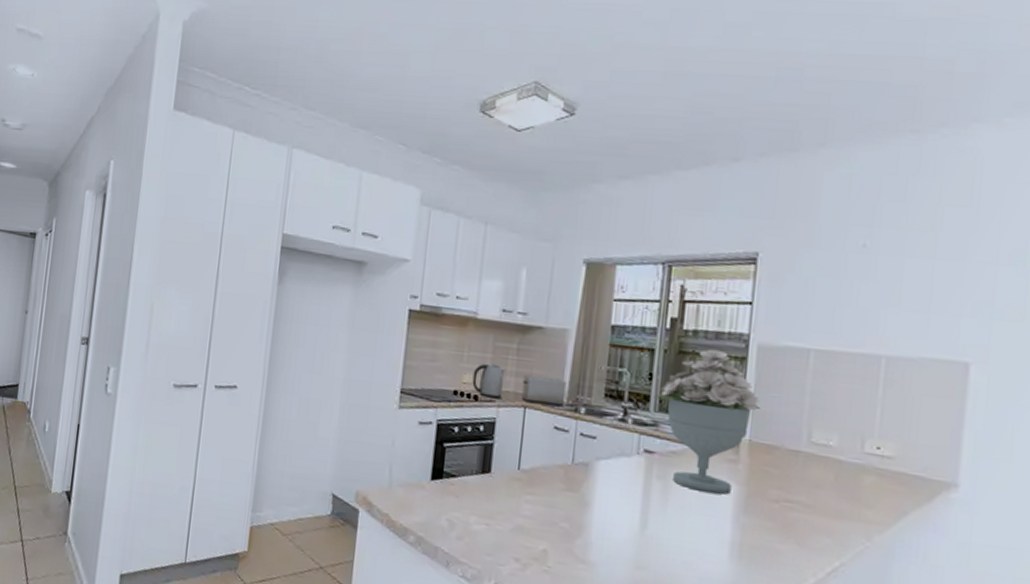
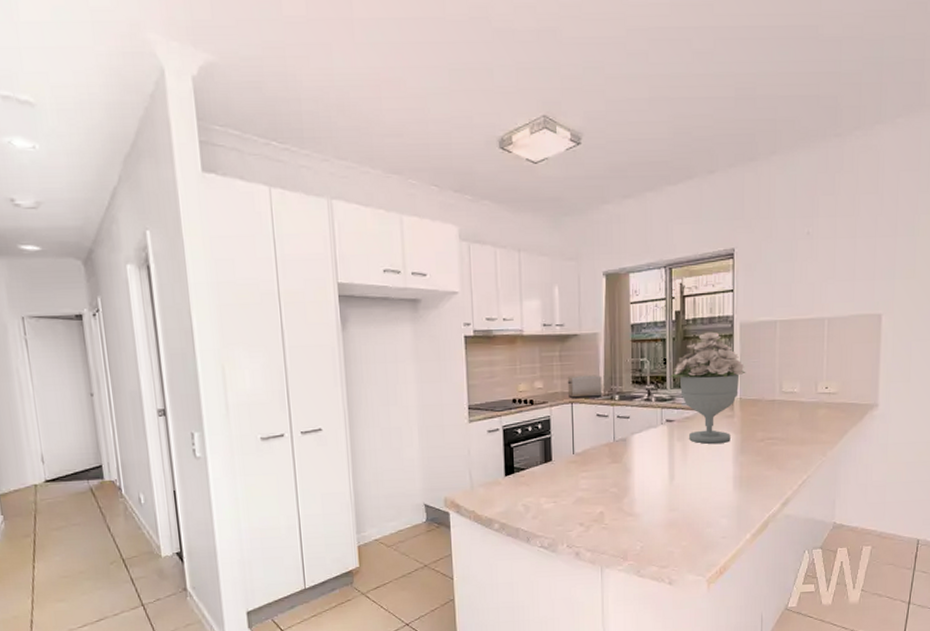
kettle: present [472,363,506,399] -> none [526,371,553,401]

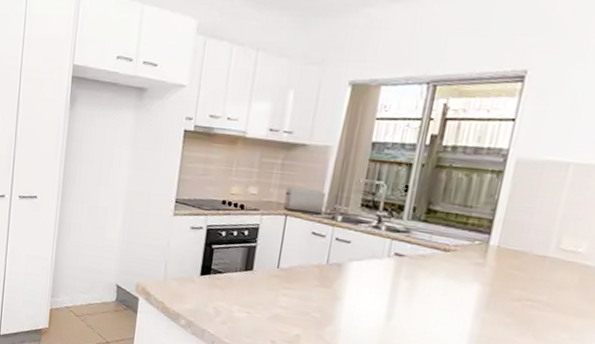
bouquet: present [669,331,746,444] -> none [408,163,513,293]

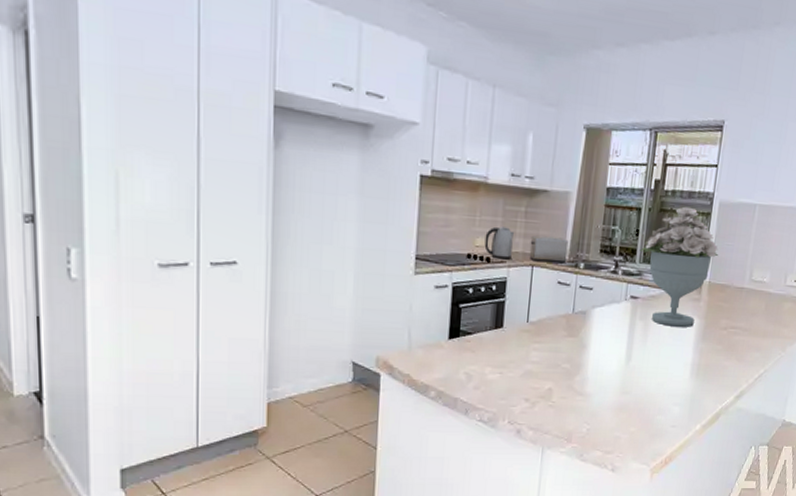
kettle: none [239,177,270,208] -> present [484,227,515,260]
bouquet: none [408,163,513,293] -> present [639,206,719,327]

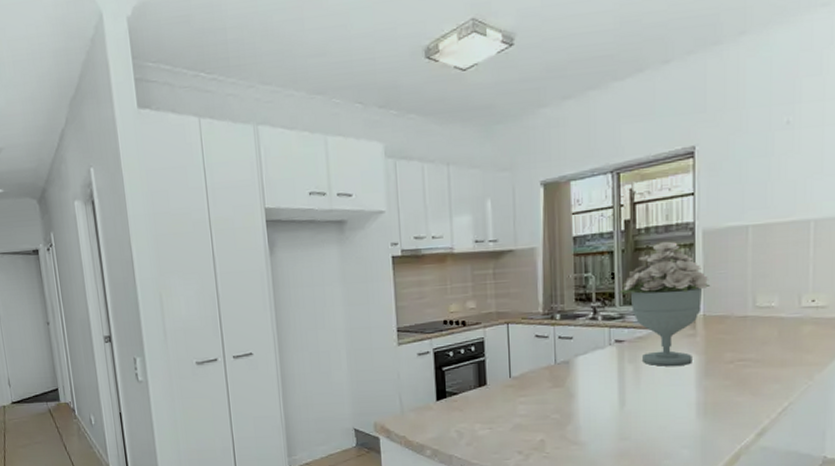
kettle: present [484,227,515,260] -> none [458,290,486,322]
toaster: present [529,235,569,264] -> none [502,292,541,319]

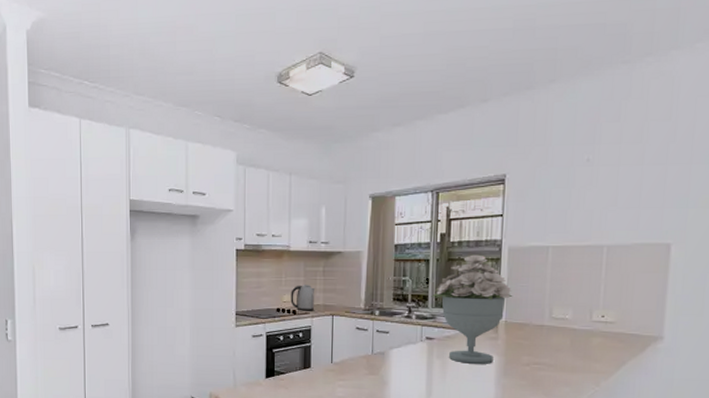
kettle: none [458,290,486,322] -> present [290,285,316,311]

